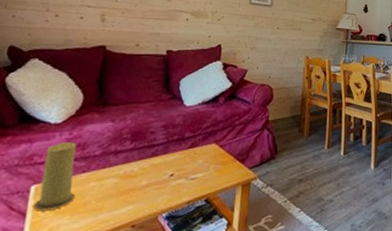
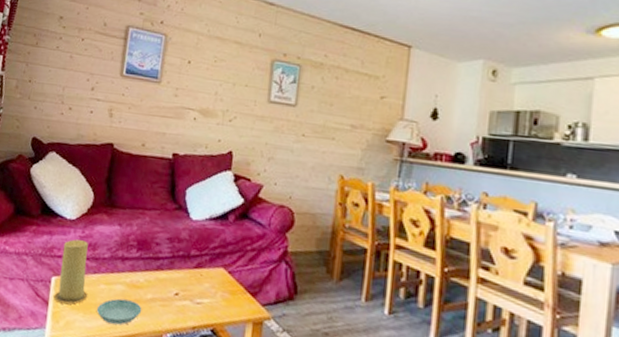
saucer: none [86,191,137,219] -> present [97,298,142,325]

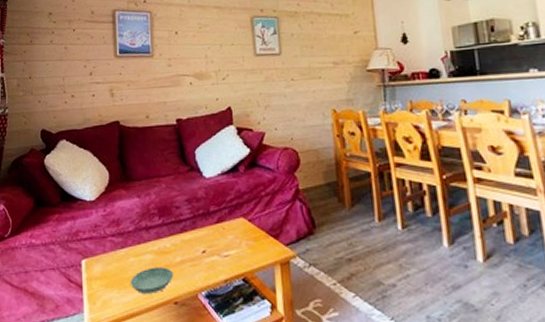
candle: present [53,239,88,305] -> none [86,219,120,284]

